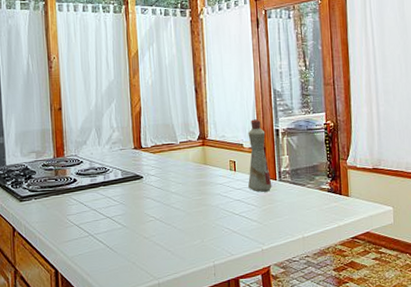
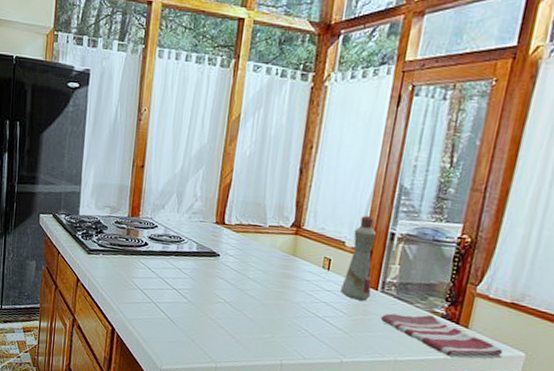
dish towel: none [284,192,378,224] -> present [380,313,504,359]

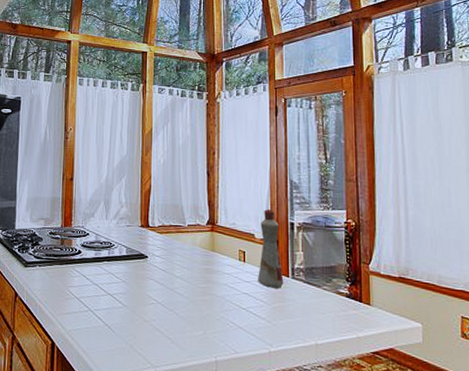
dish towel: present [380,313,504,359] -> none [296,296,404,336]

